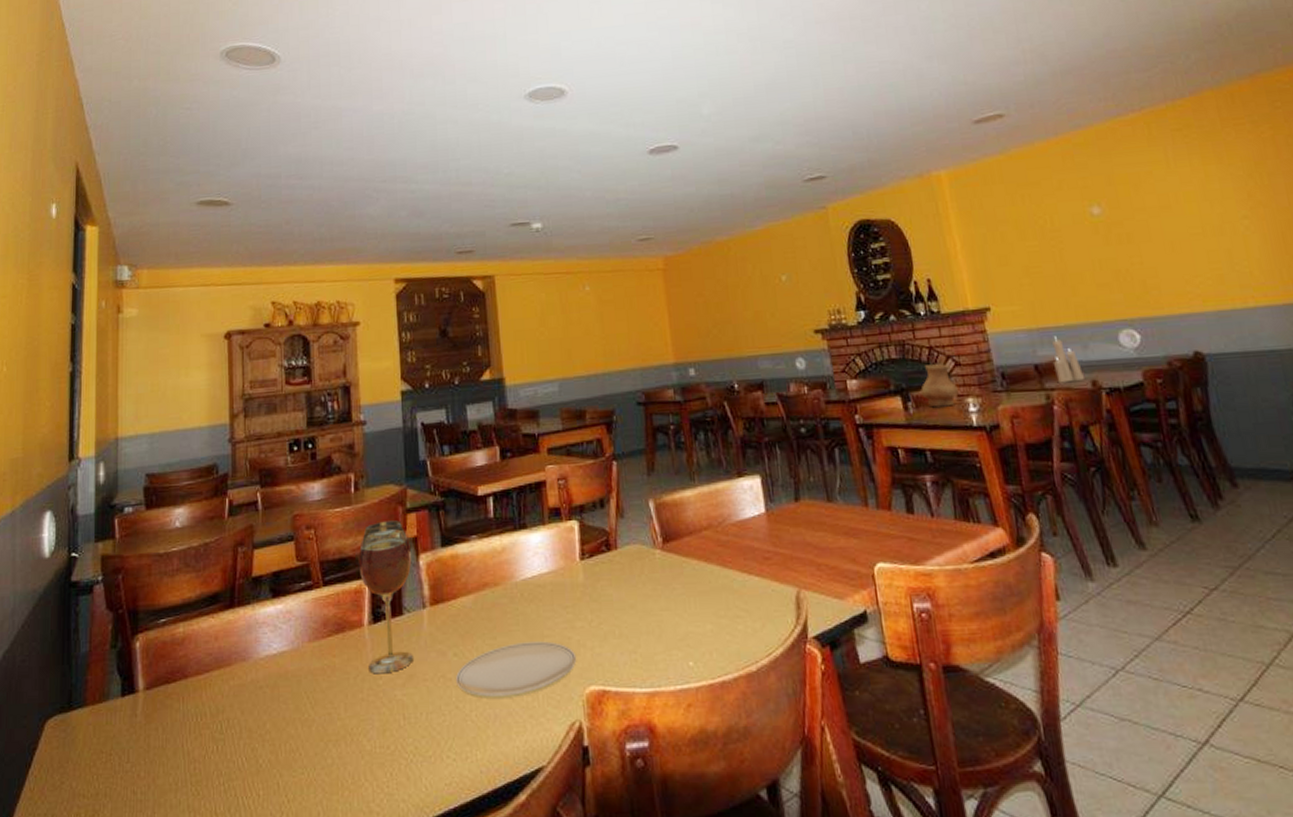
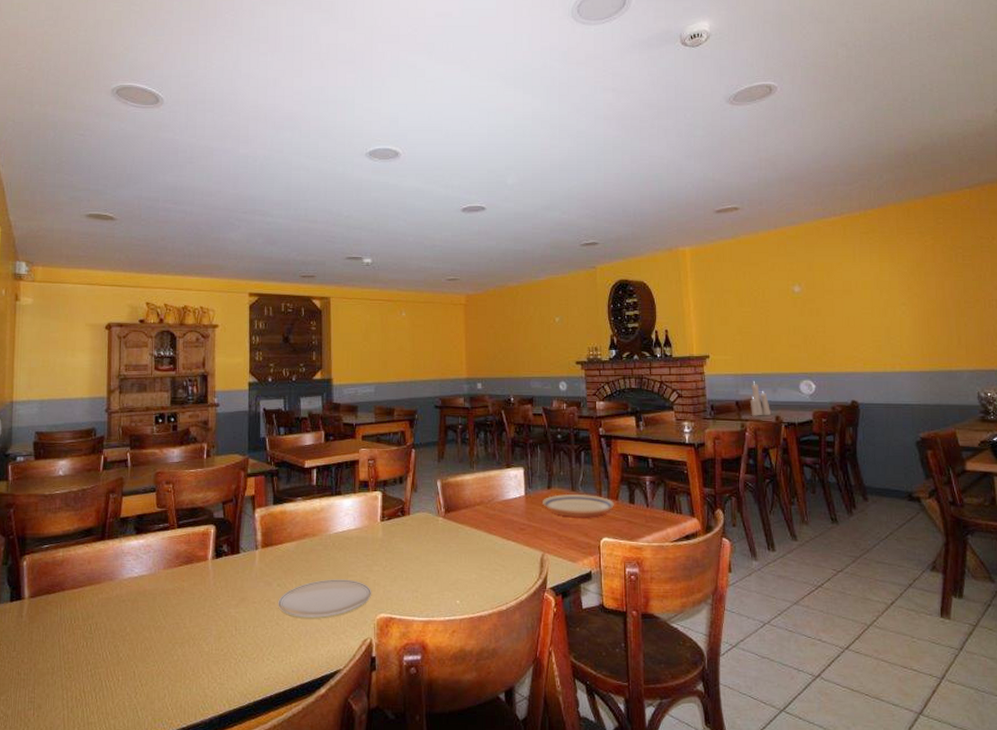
wineglass: present [358,520,413,674] -> none [206,482,250,596]
plate: none [790,505,887,537] -> present [543,494,614,517]
vase: present [920,364,959,408] -> none [650,395,678,427]

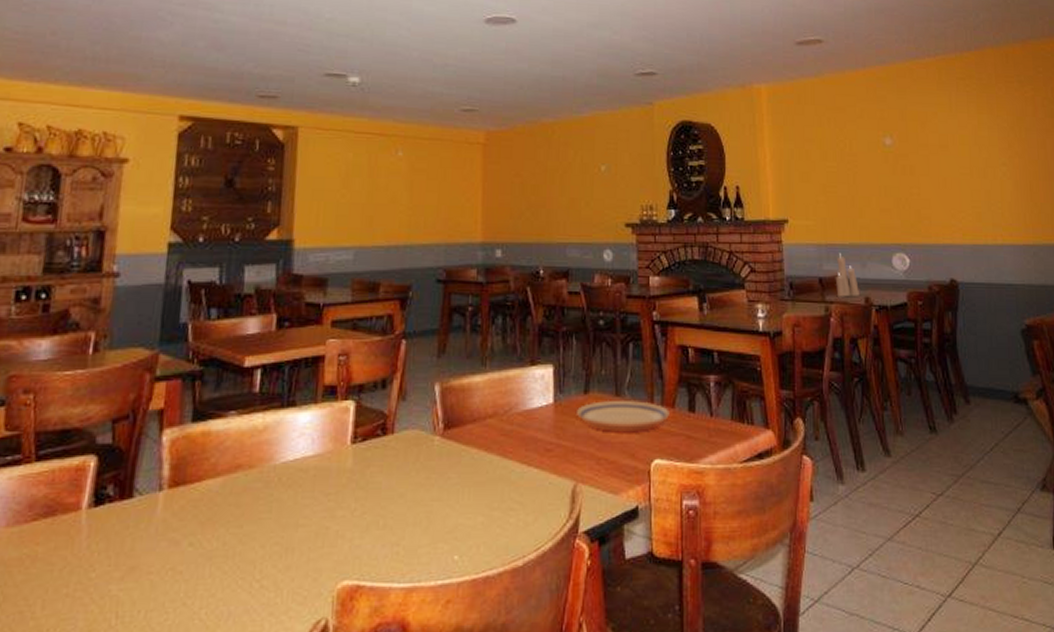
plate: present [278,579,372,619] -> none [187,531,333,594]

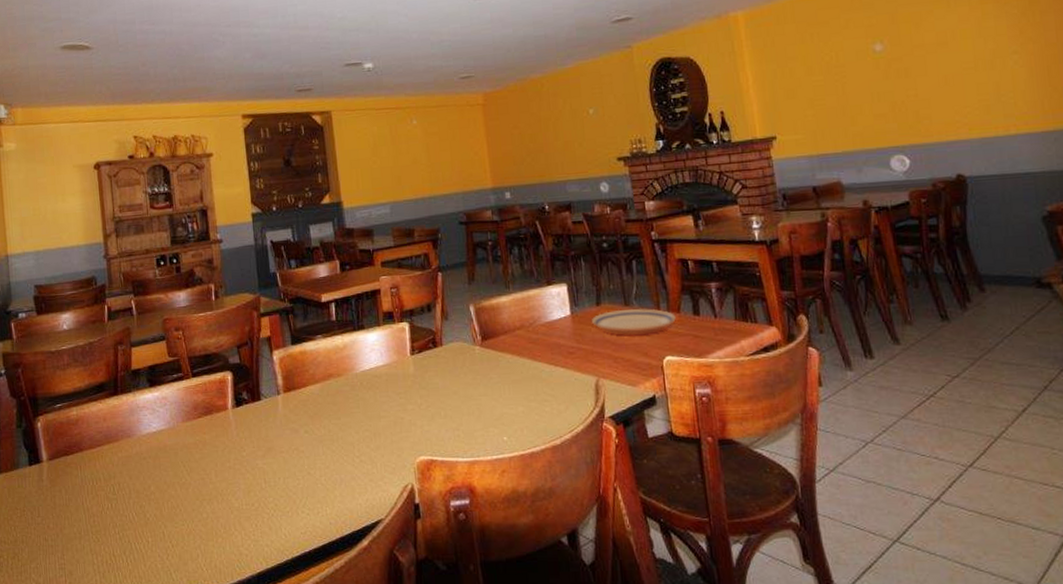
candle: present [835,254,861,297] -> none [829,162,858,203]

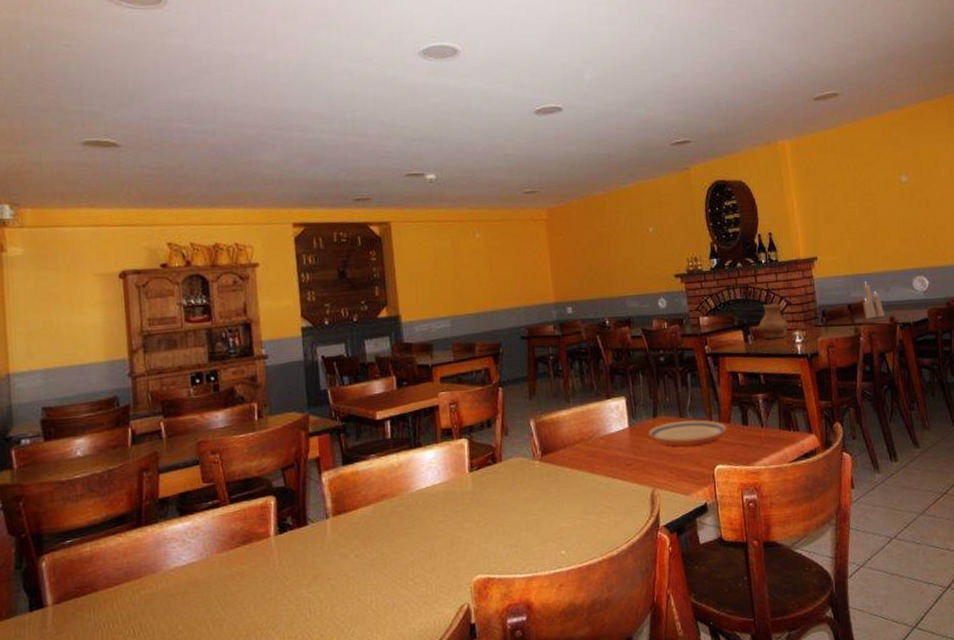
vase: none [710,187,744,225] -> present [758,303,788,339]
candle: none [829,162,858,203] -> present [862,282,886,319]

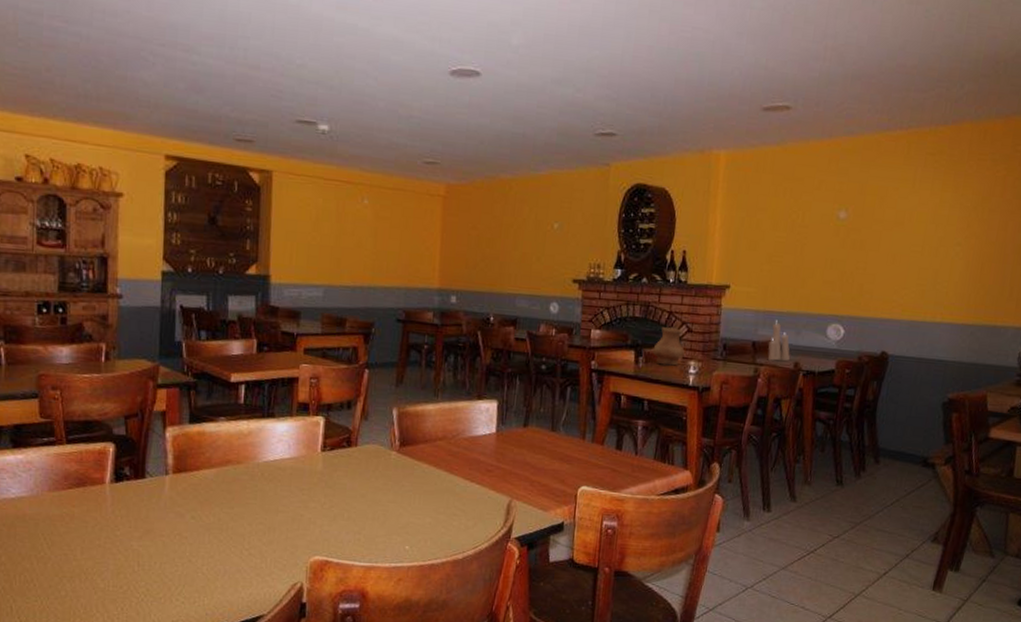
plate: present [649,420,727,446] -> none [516,434,599,462]

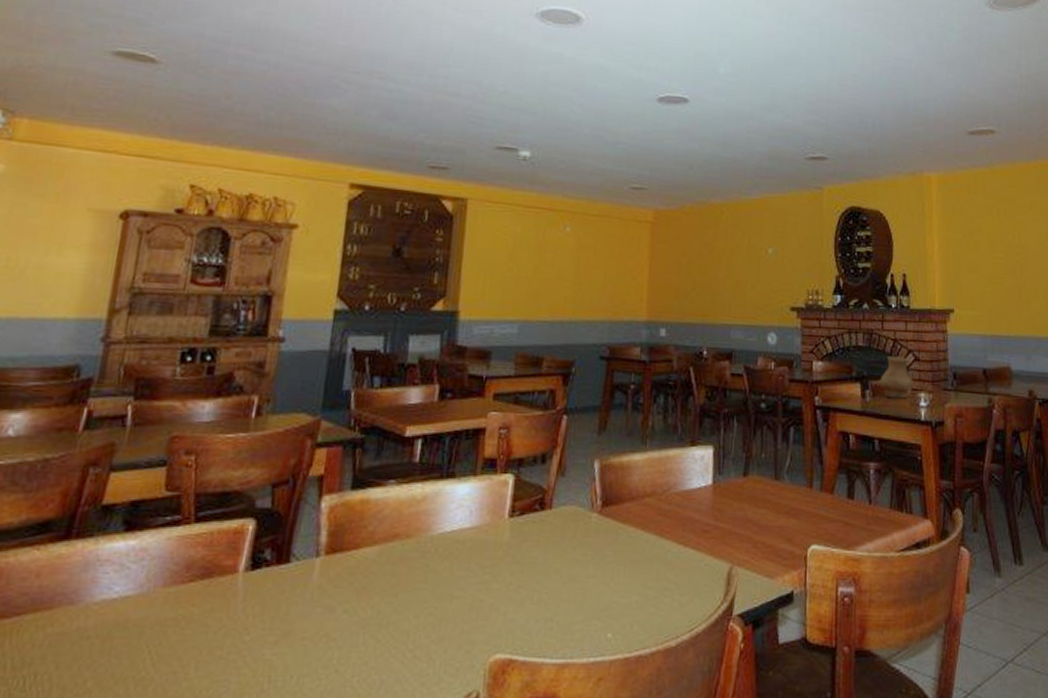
candle: present [767,321,791,361] -> none [999,346,1024,390]

